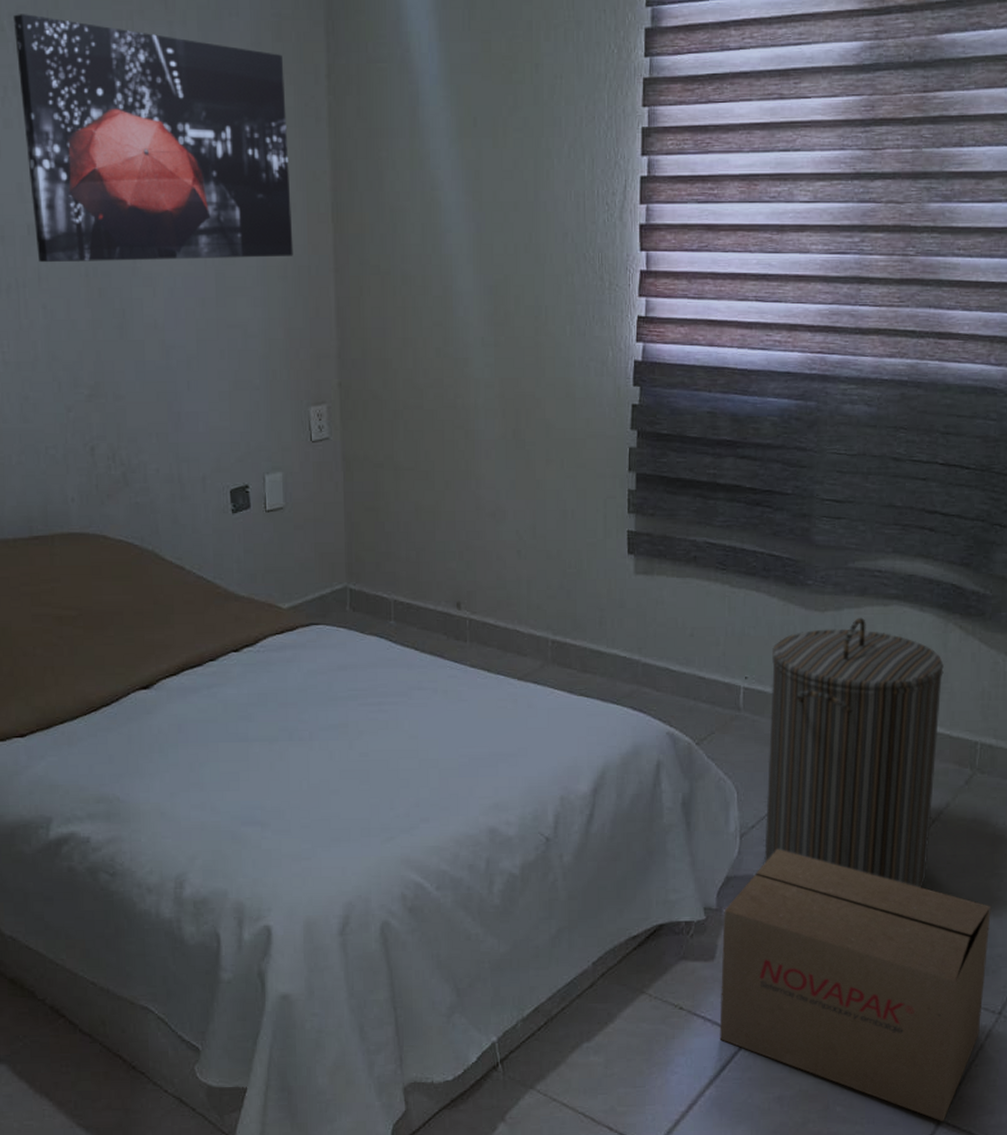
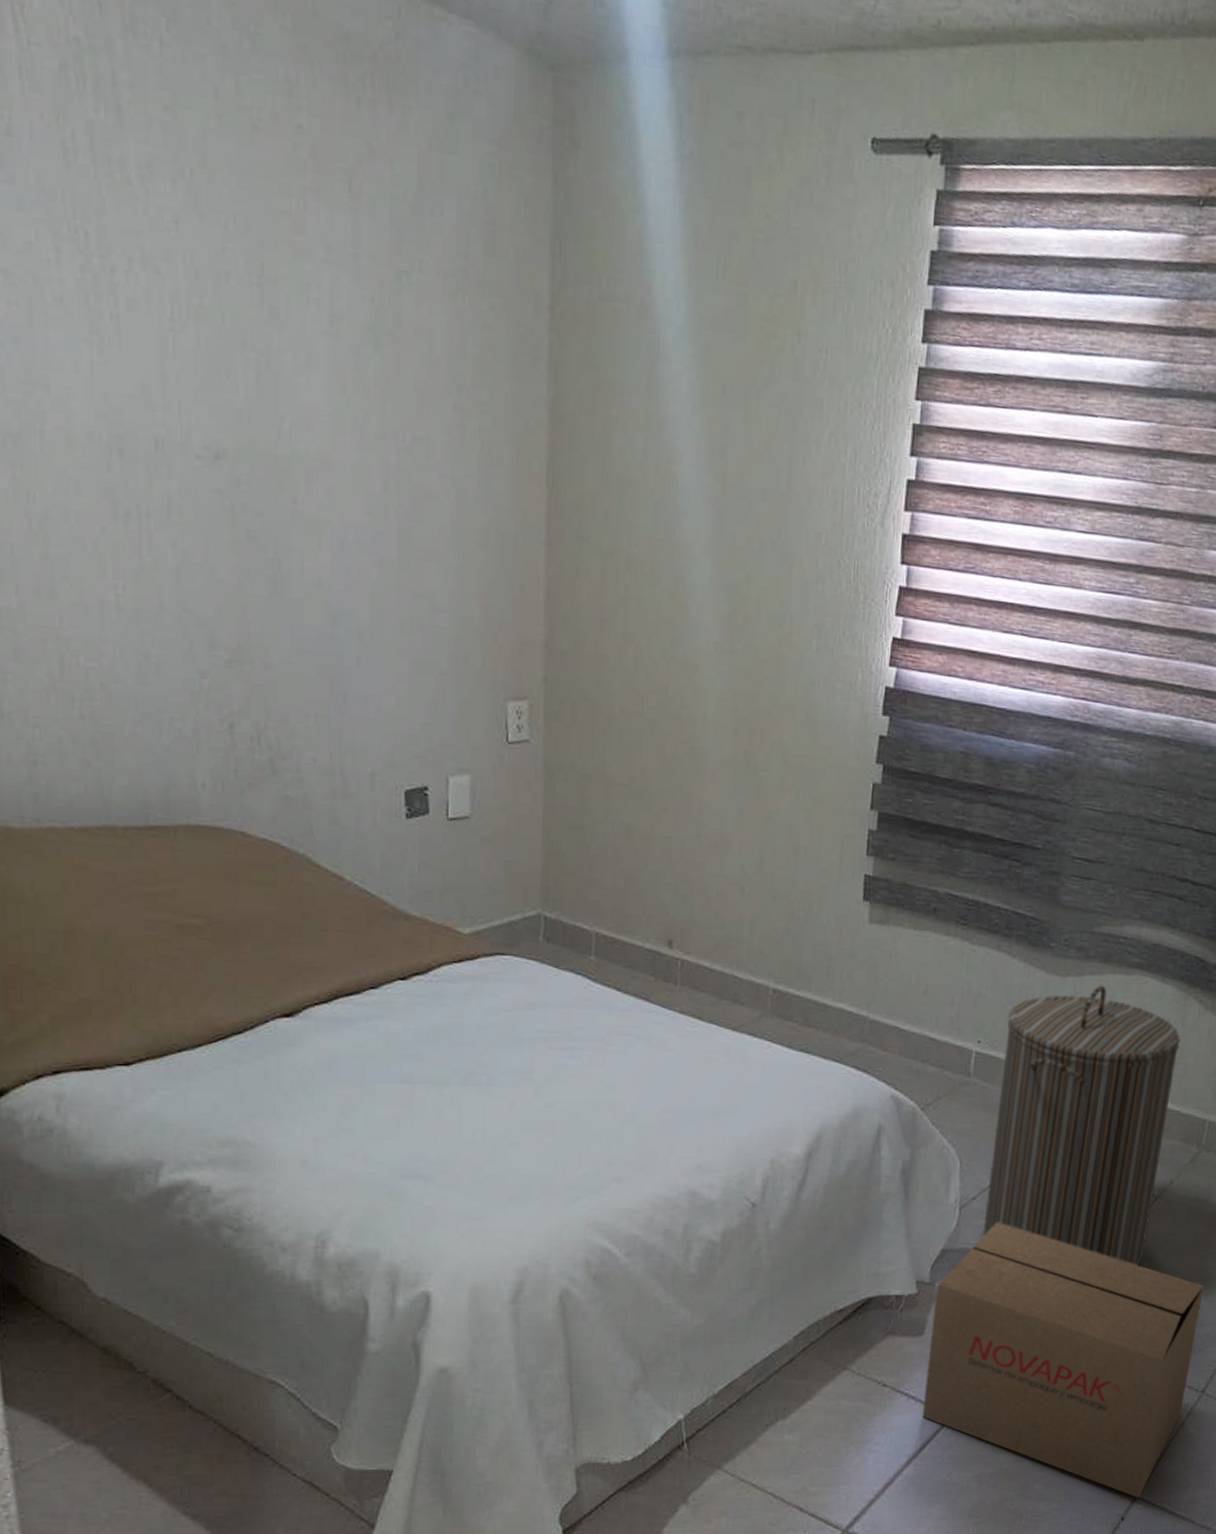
wall art: present [13,14,294,263] -> none [144,165,498,521]

